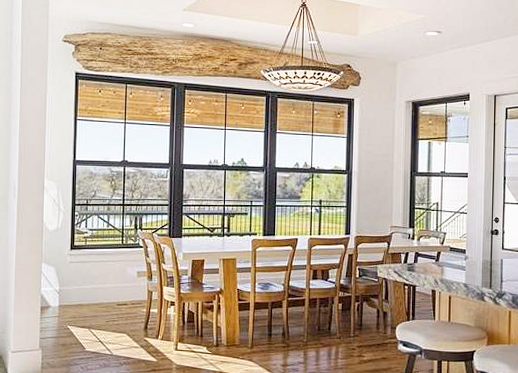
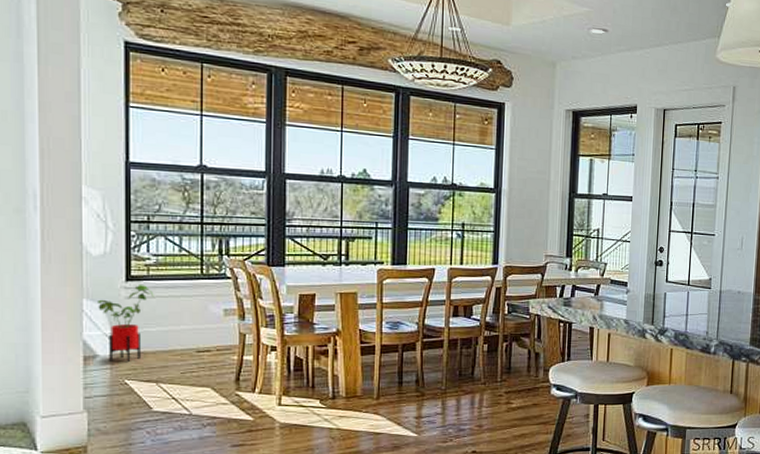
house plant: none [51,252,89,311] -> present [98,285,154,362]

